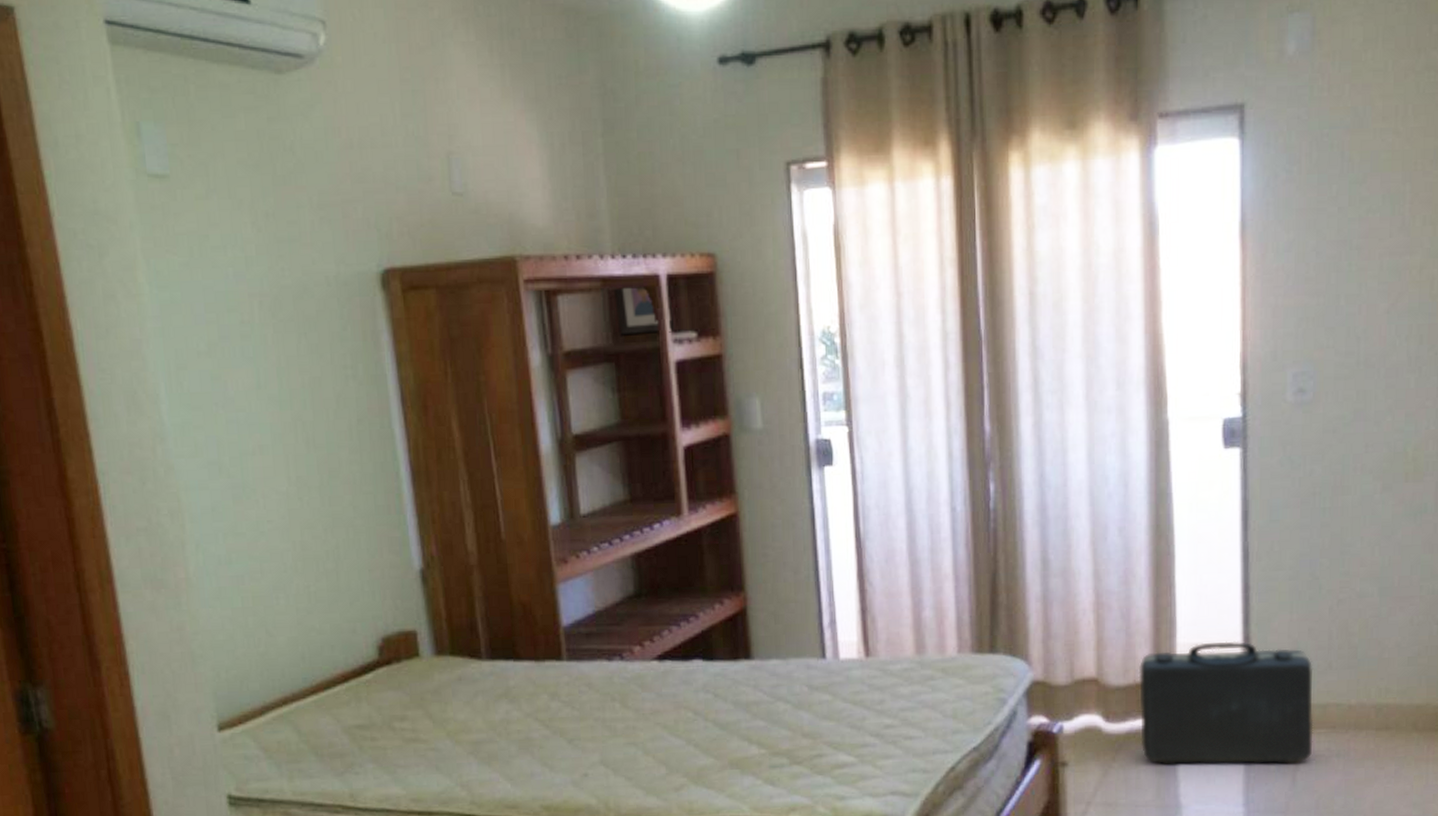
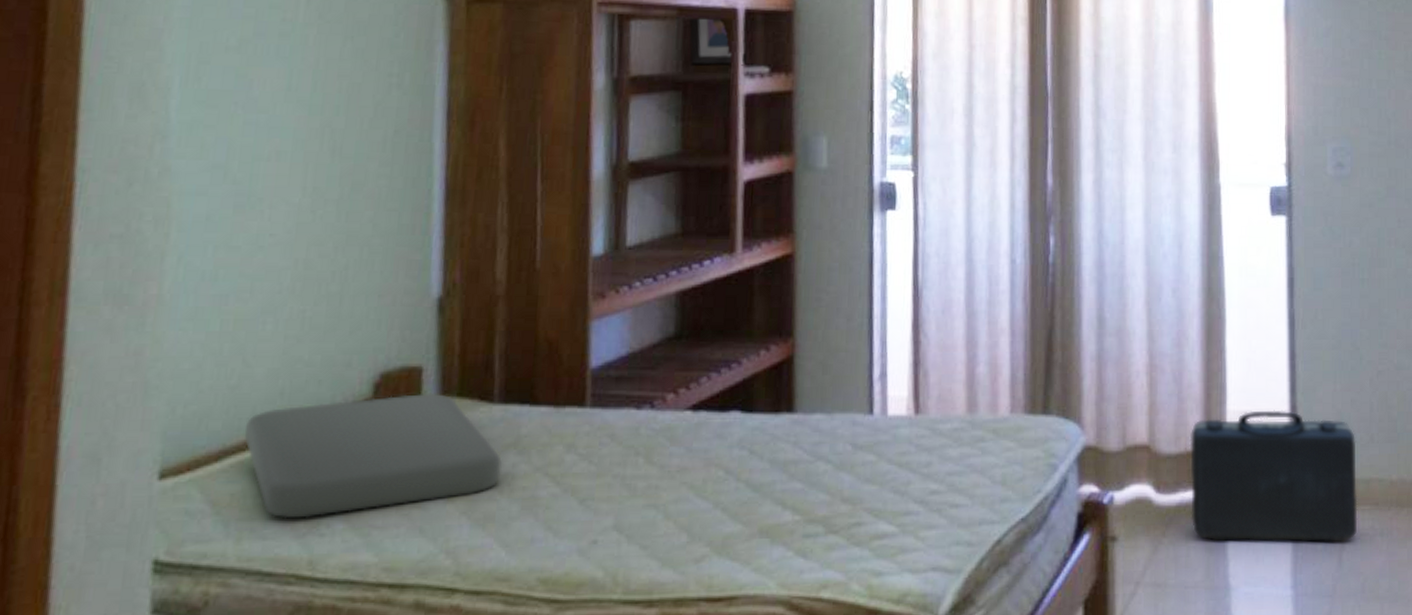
cushion: none [278,652,498,761] -> present [245,392,502,519]

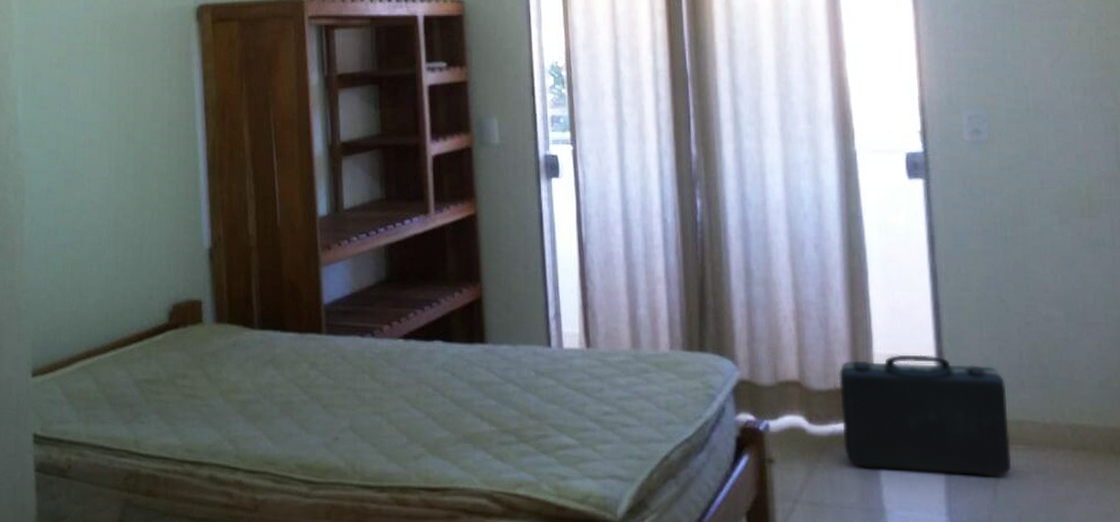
cushion: present [245,392,502,519] -> none [84,320,265,409]
picture frame: present [688,13,748,67] -> none [379,19,429,65]

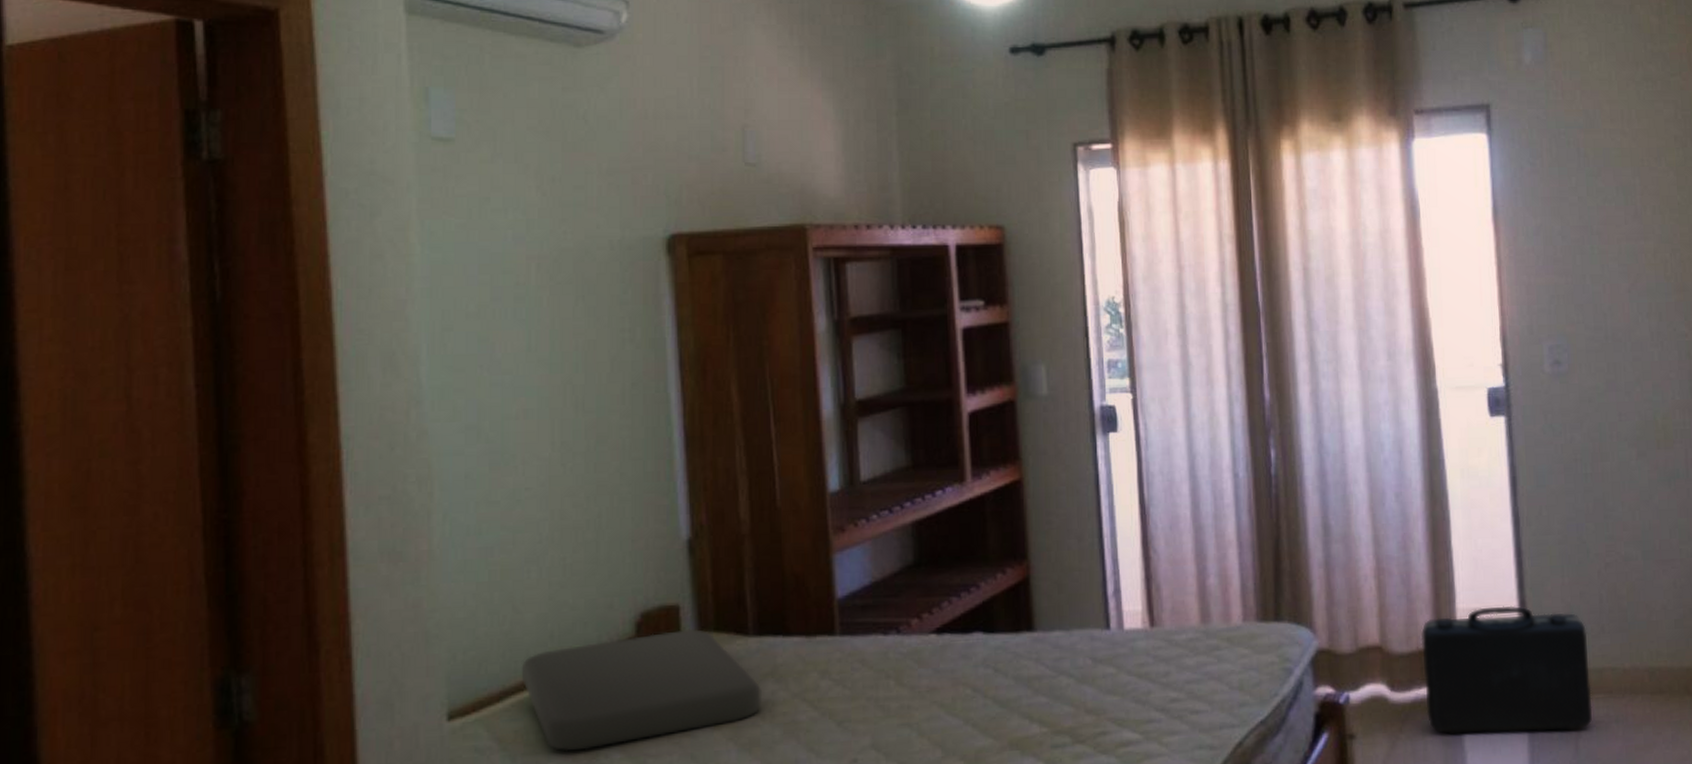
cushion: none [84,320,265,409] -> present [521,628,763,751]

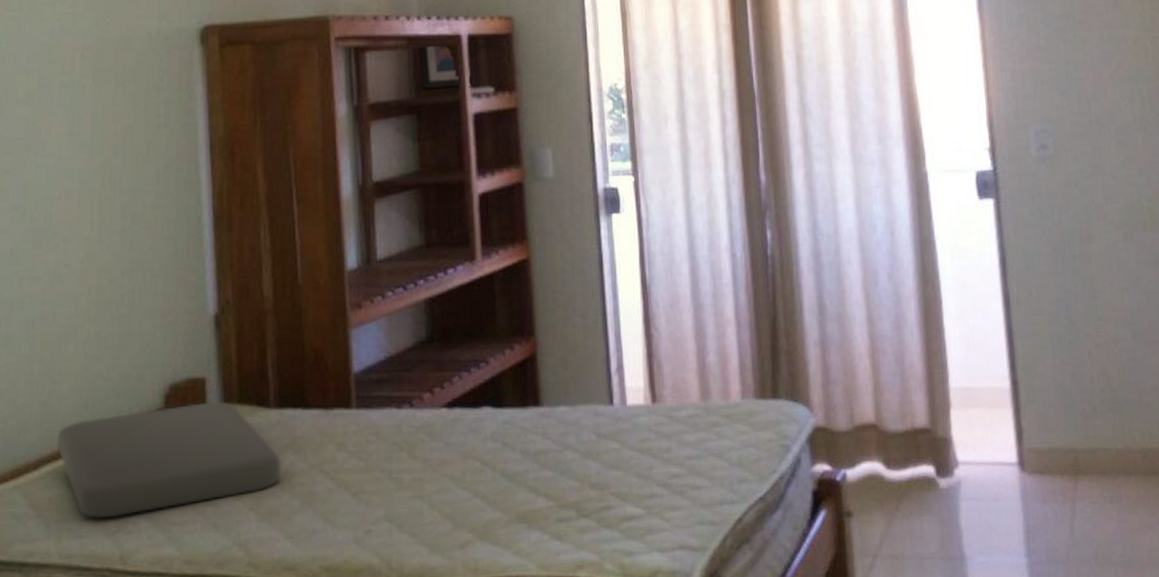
picture frame: none [902,249,963,304] -> present [417,39,474,91]
suitcase: present [1420,605,1592,735] -> none [915,385,1086,514]

